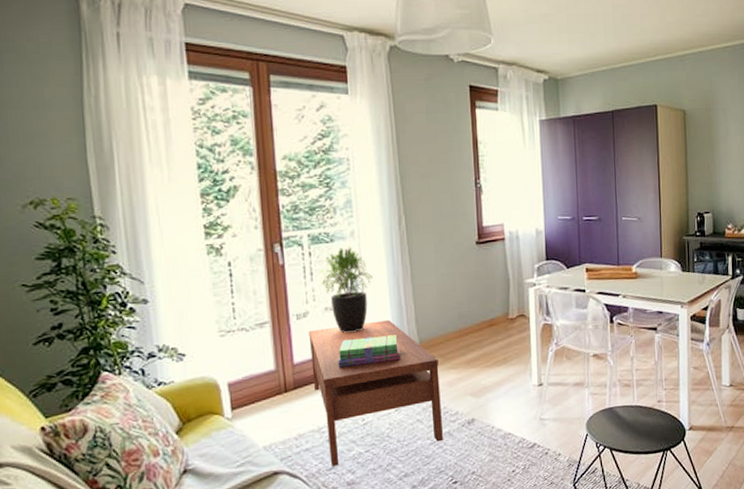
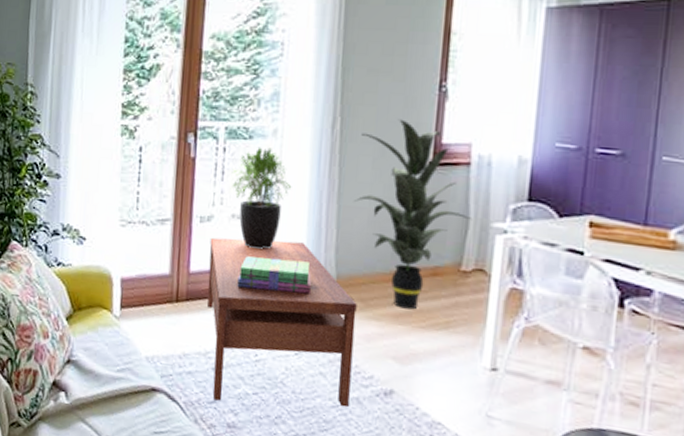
indoor plant: none [423,211,511,356] -> present [354,119,471,310]

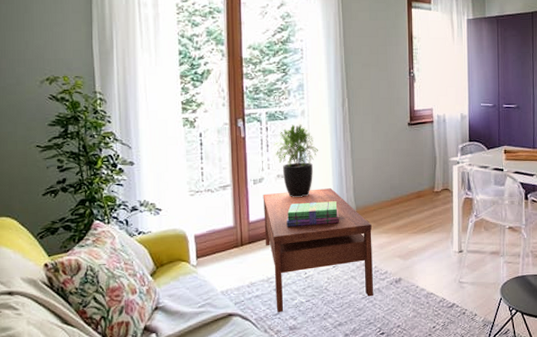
indoor plant: present [354,119,471,310] -> none [362,96,437,222]

